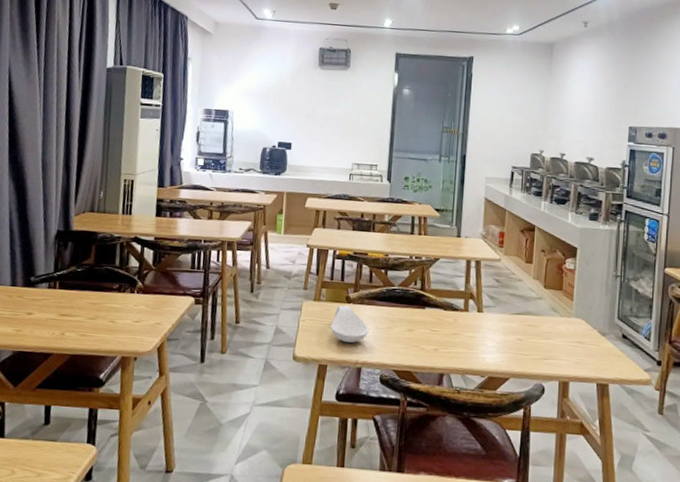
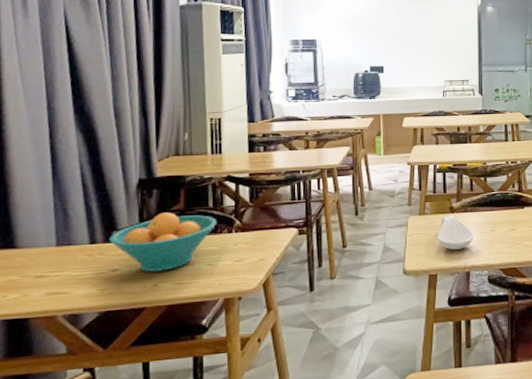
fruit bowl: none [27,265,122,322] -> present [109,212,217,272]

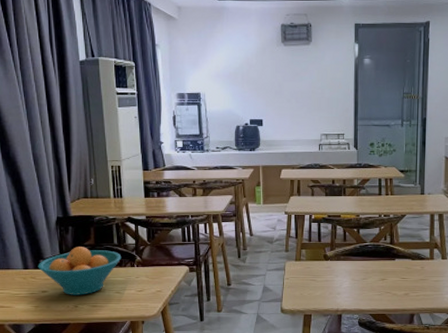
spoon rest: present [437,214,474,251] -> none [312,262,346,295]

